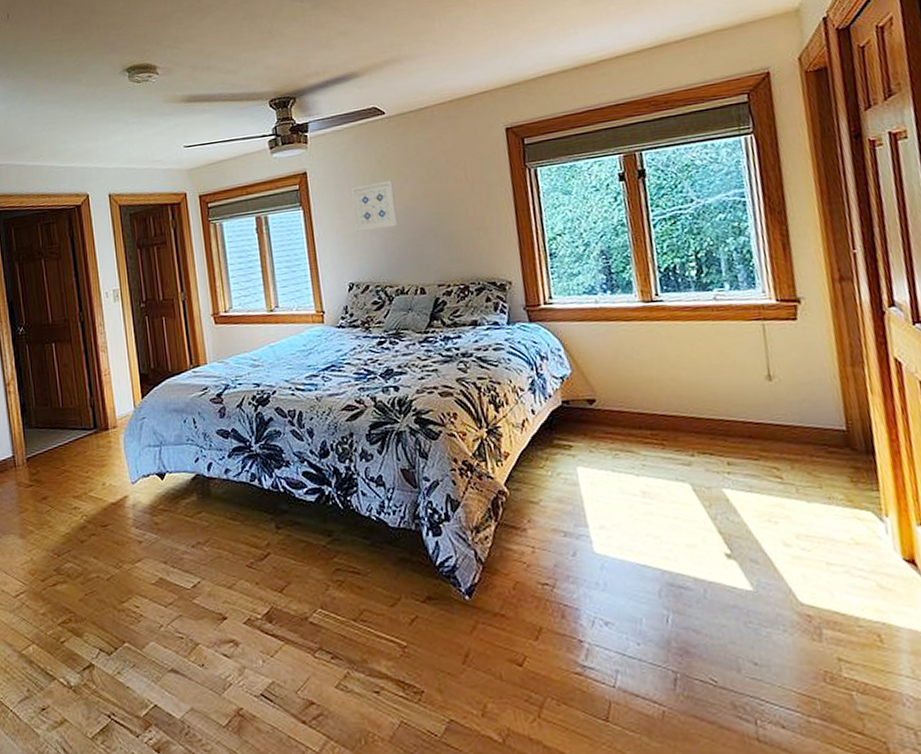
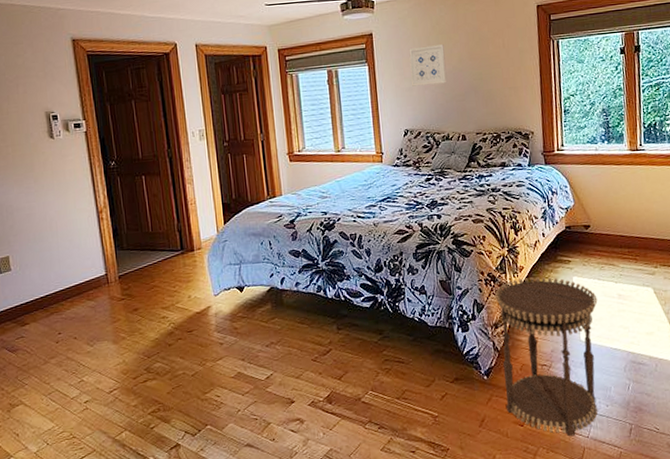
side table: none [473,466,626,683] -> present [495,277,598,436]

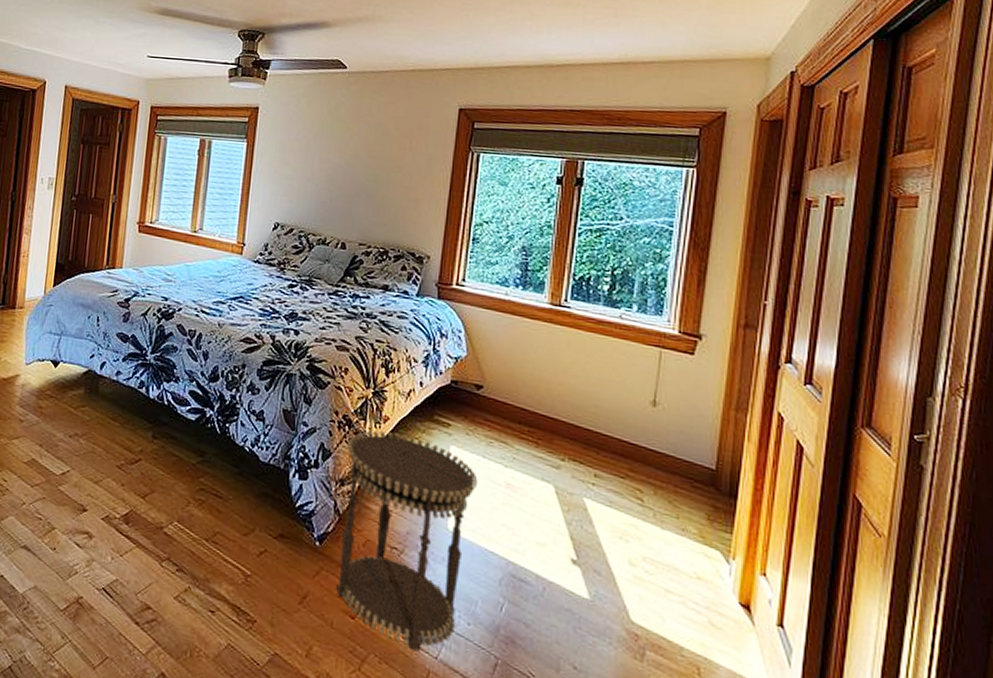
wall art: present [409,44,447,87] -> none [293,132,339,179]

